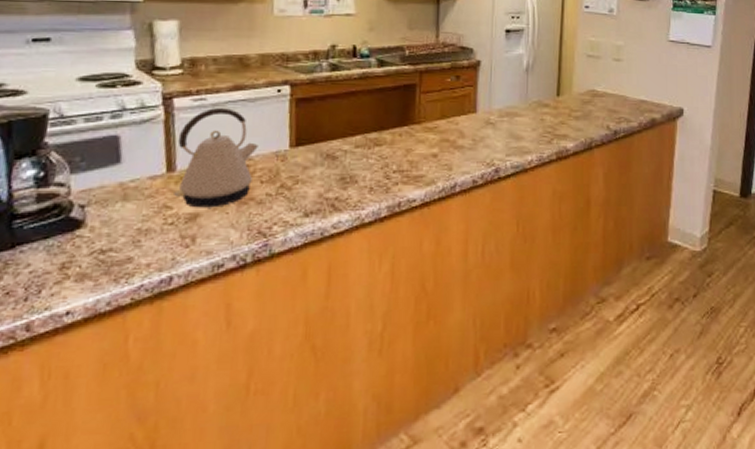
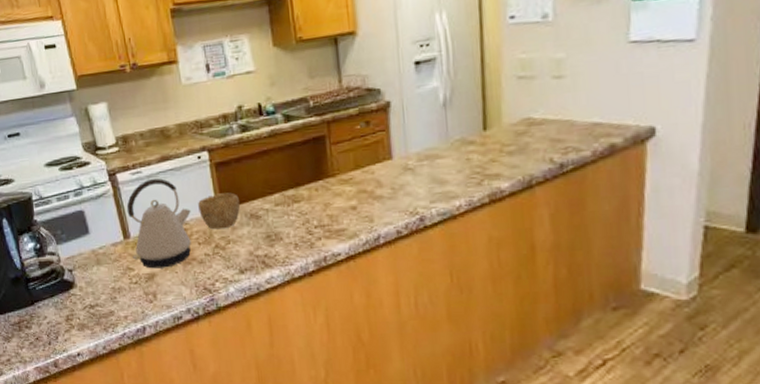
bowl: none [268,130,318,168] -> present [198,192,241,230]

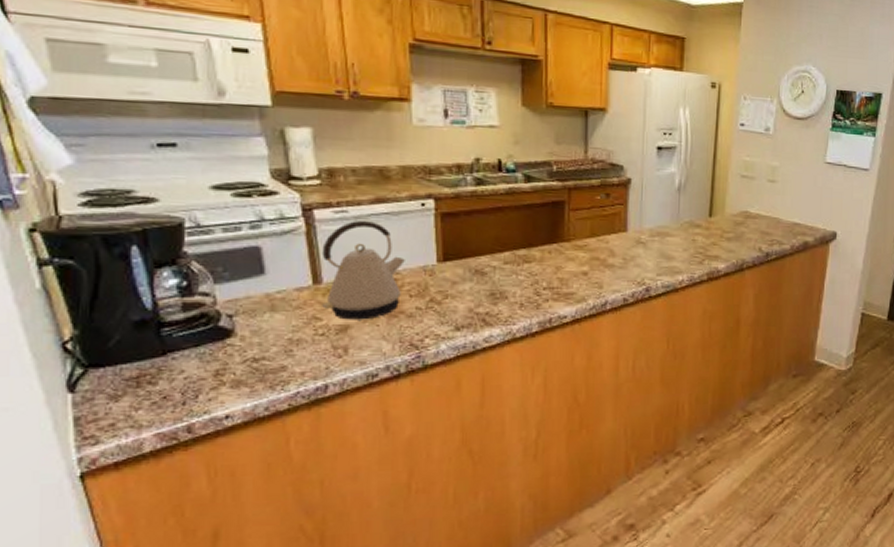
bowl: present [198,192,241,230] -> none [415,245,466,283]

